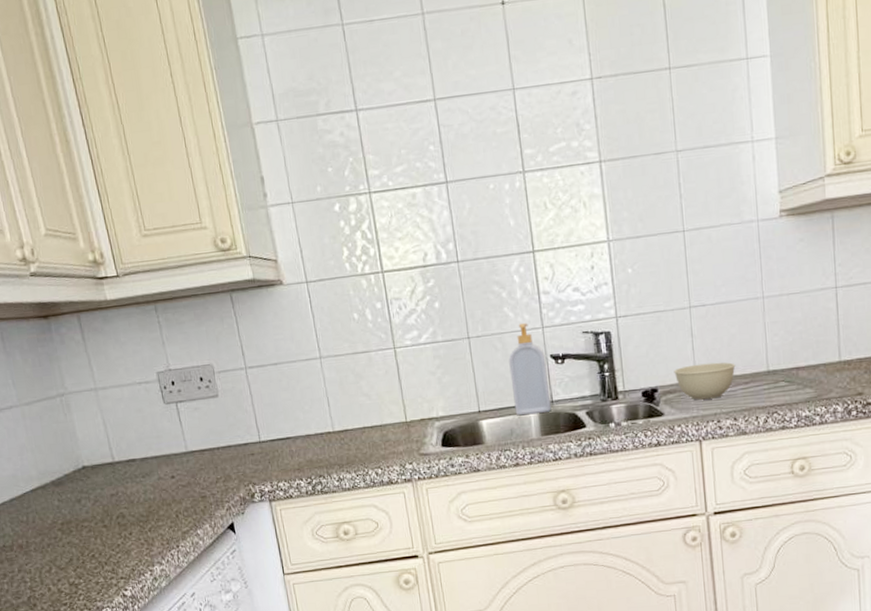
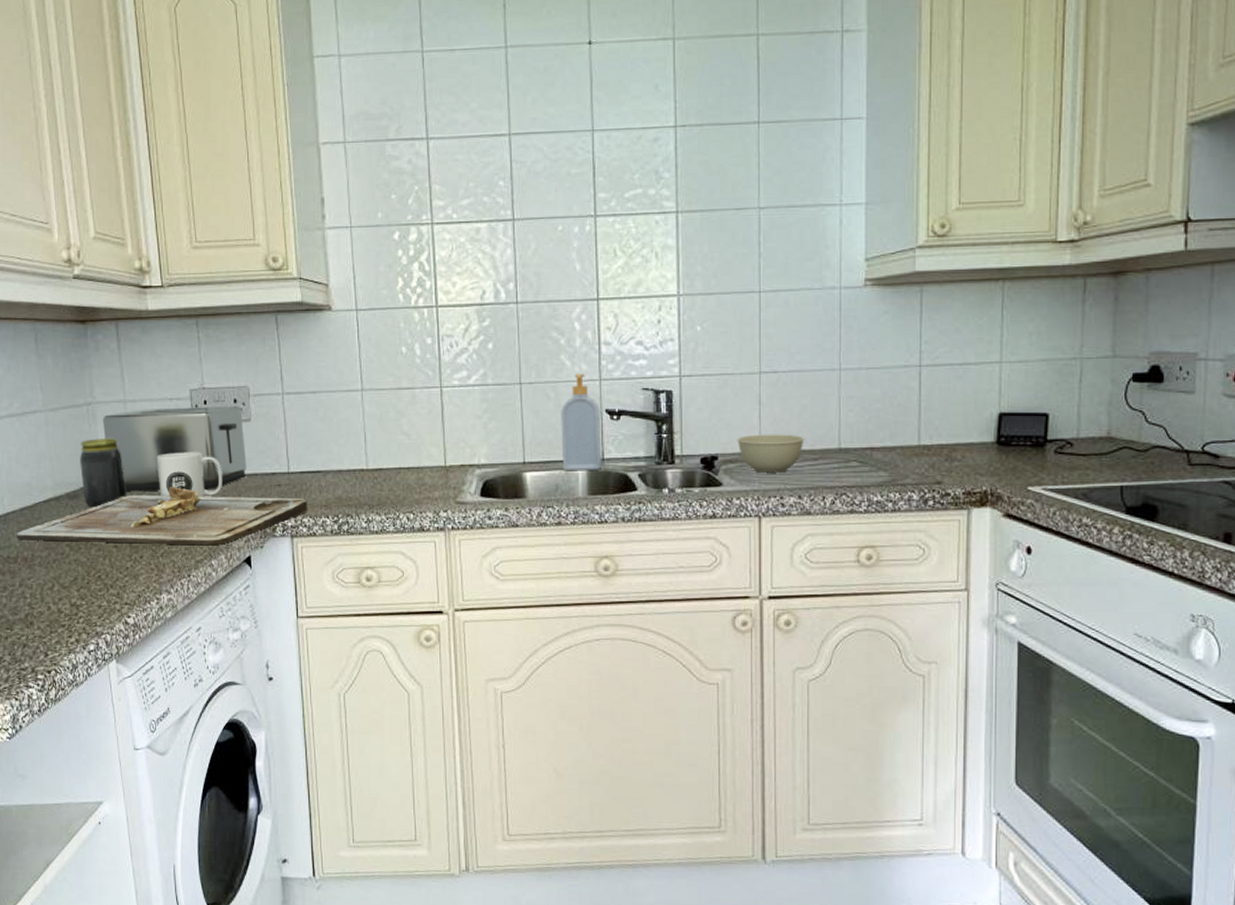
cutting board: none [8,465,282,529] -> present [16,487,308,546]
jar: none [58,425,110,493] -> present [80,438,127,508]
toaster: none [76,383,220,474] -> present [102,406,247,492]
mug: none [133,430,199,476] -> present [156,452,222,497]

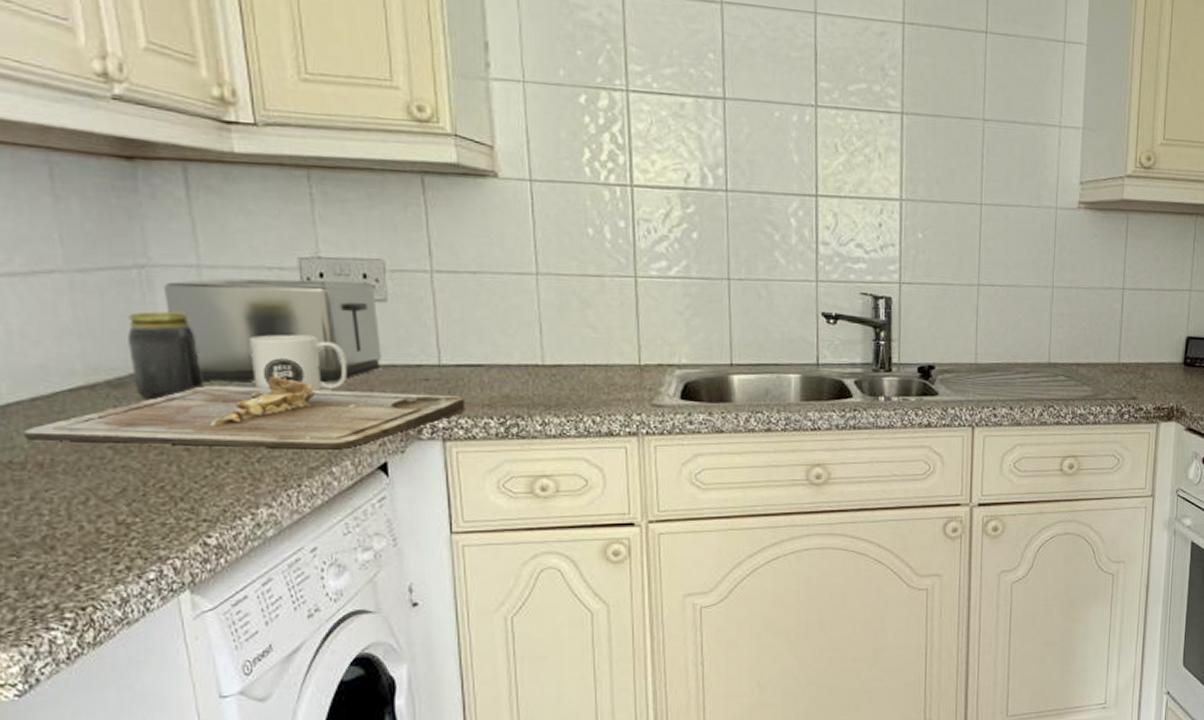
soap bottle: present [561,373,603,471] -> none [773,272,817,376]
soup bowl: present [737,434,805,473] -> none [954,345,1018,384]

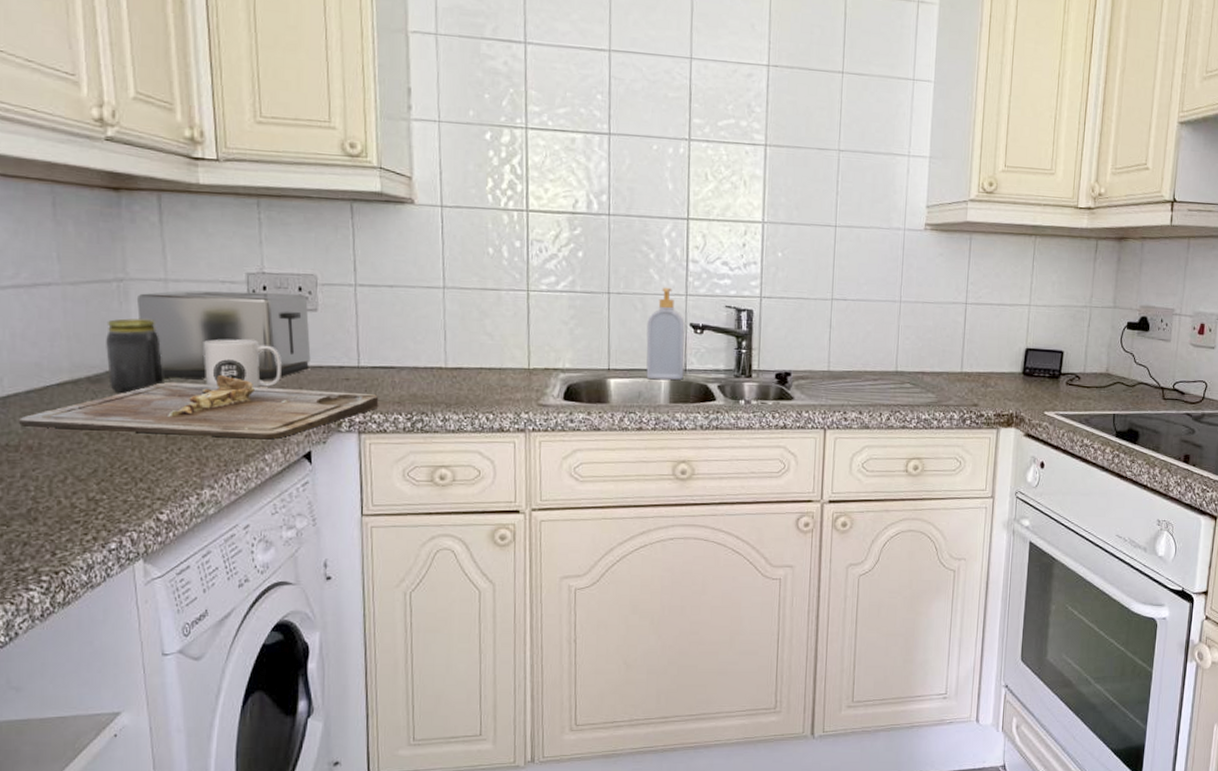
soap bottle: none [773,272,817,376] -> present [646,287,686,380]

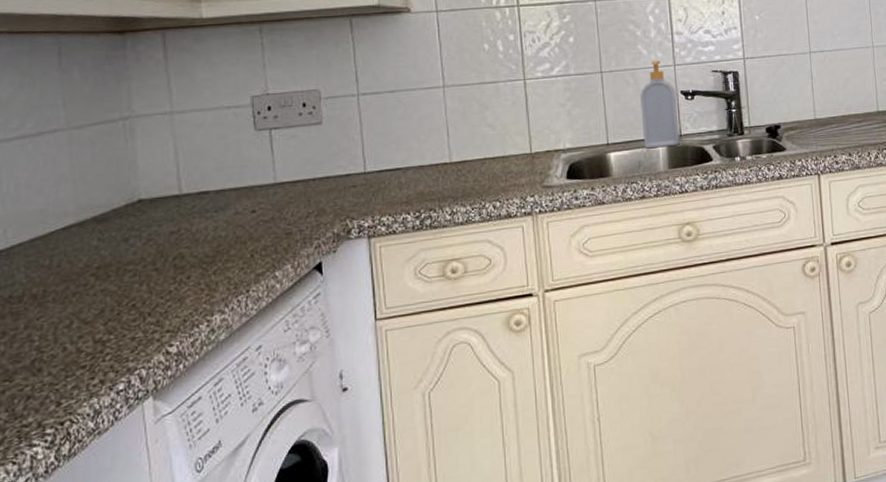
cutting board: present [18,375,379,440] -> none [22,197,387,276]
jar: present [106,318,164,394] -> none [112,153,172,231]
toaster: present [136,290,311,381] -> none [142,109,317,209]
mug: present [203,339,282,388] -> none [209,160,289,210]

